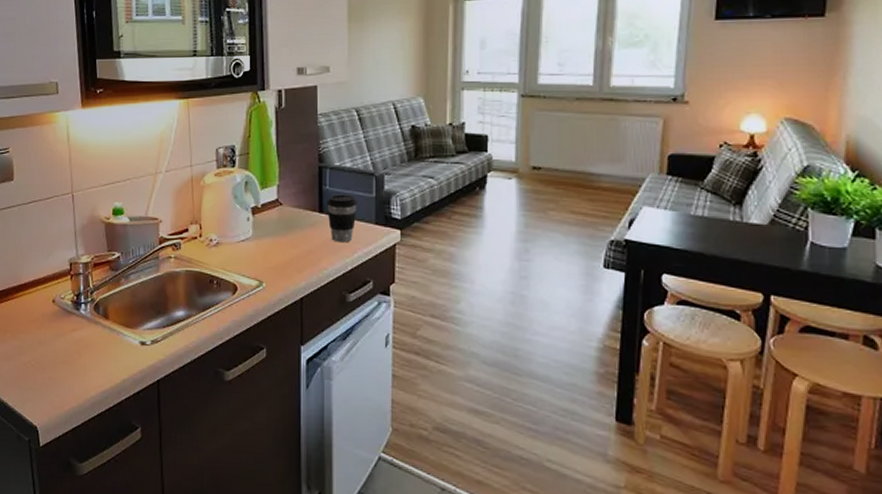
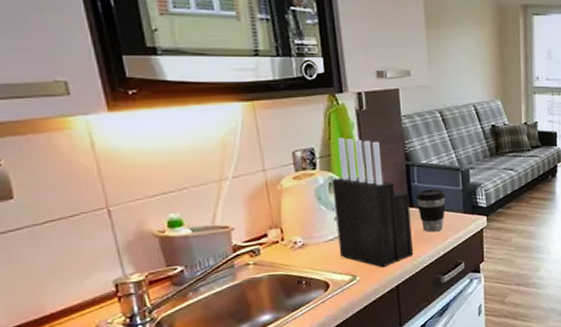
knife block: none [248,136,320,277] -> present [332,138,413,268]

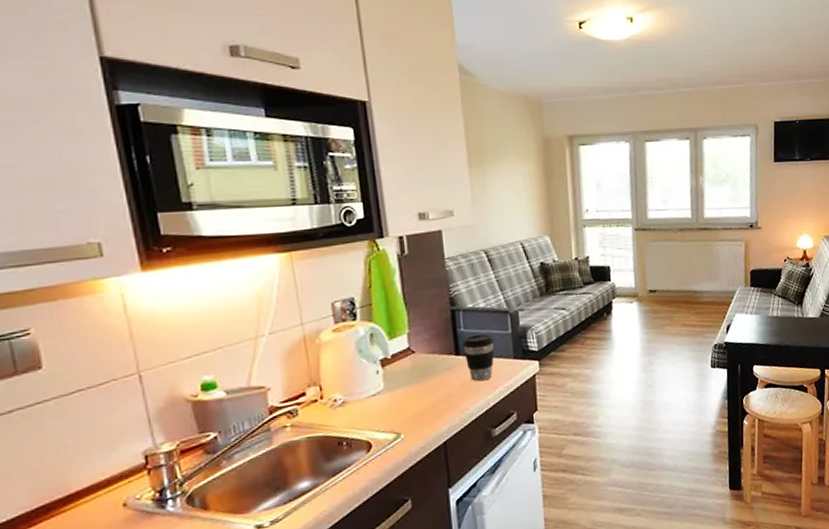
knife block: present [332,138,413,268] -> none [373,285,461,423]

